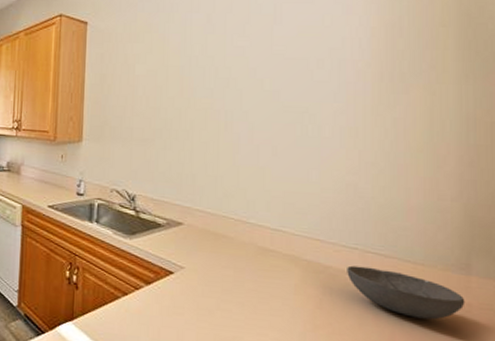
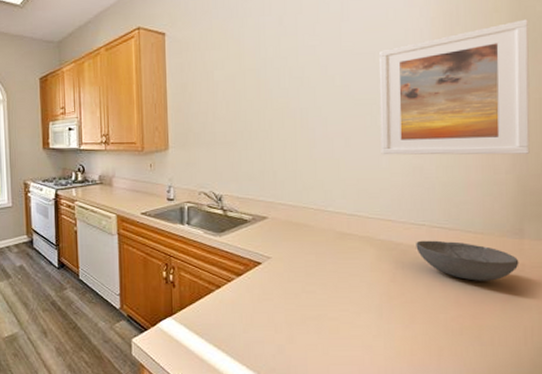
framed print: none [311,37,480,181] -> present [379,19,530,155]

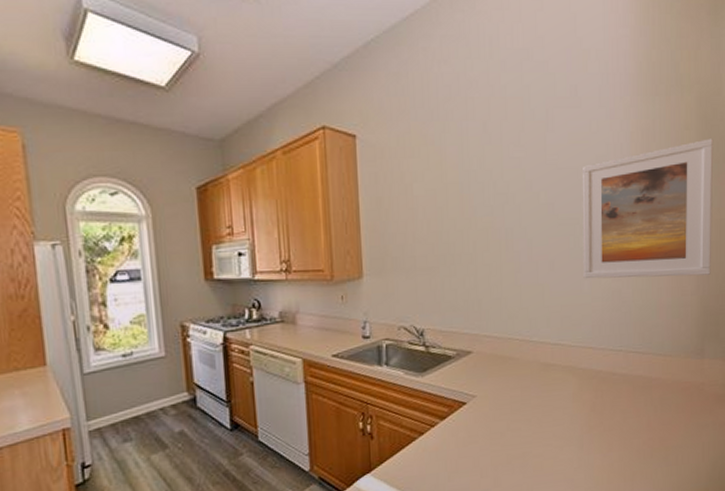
bowl: present [416,240,519,281] -> none [614,365,700,404]

